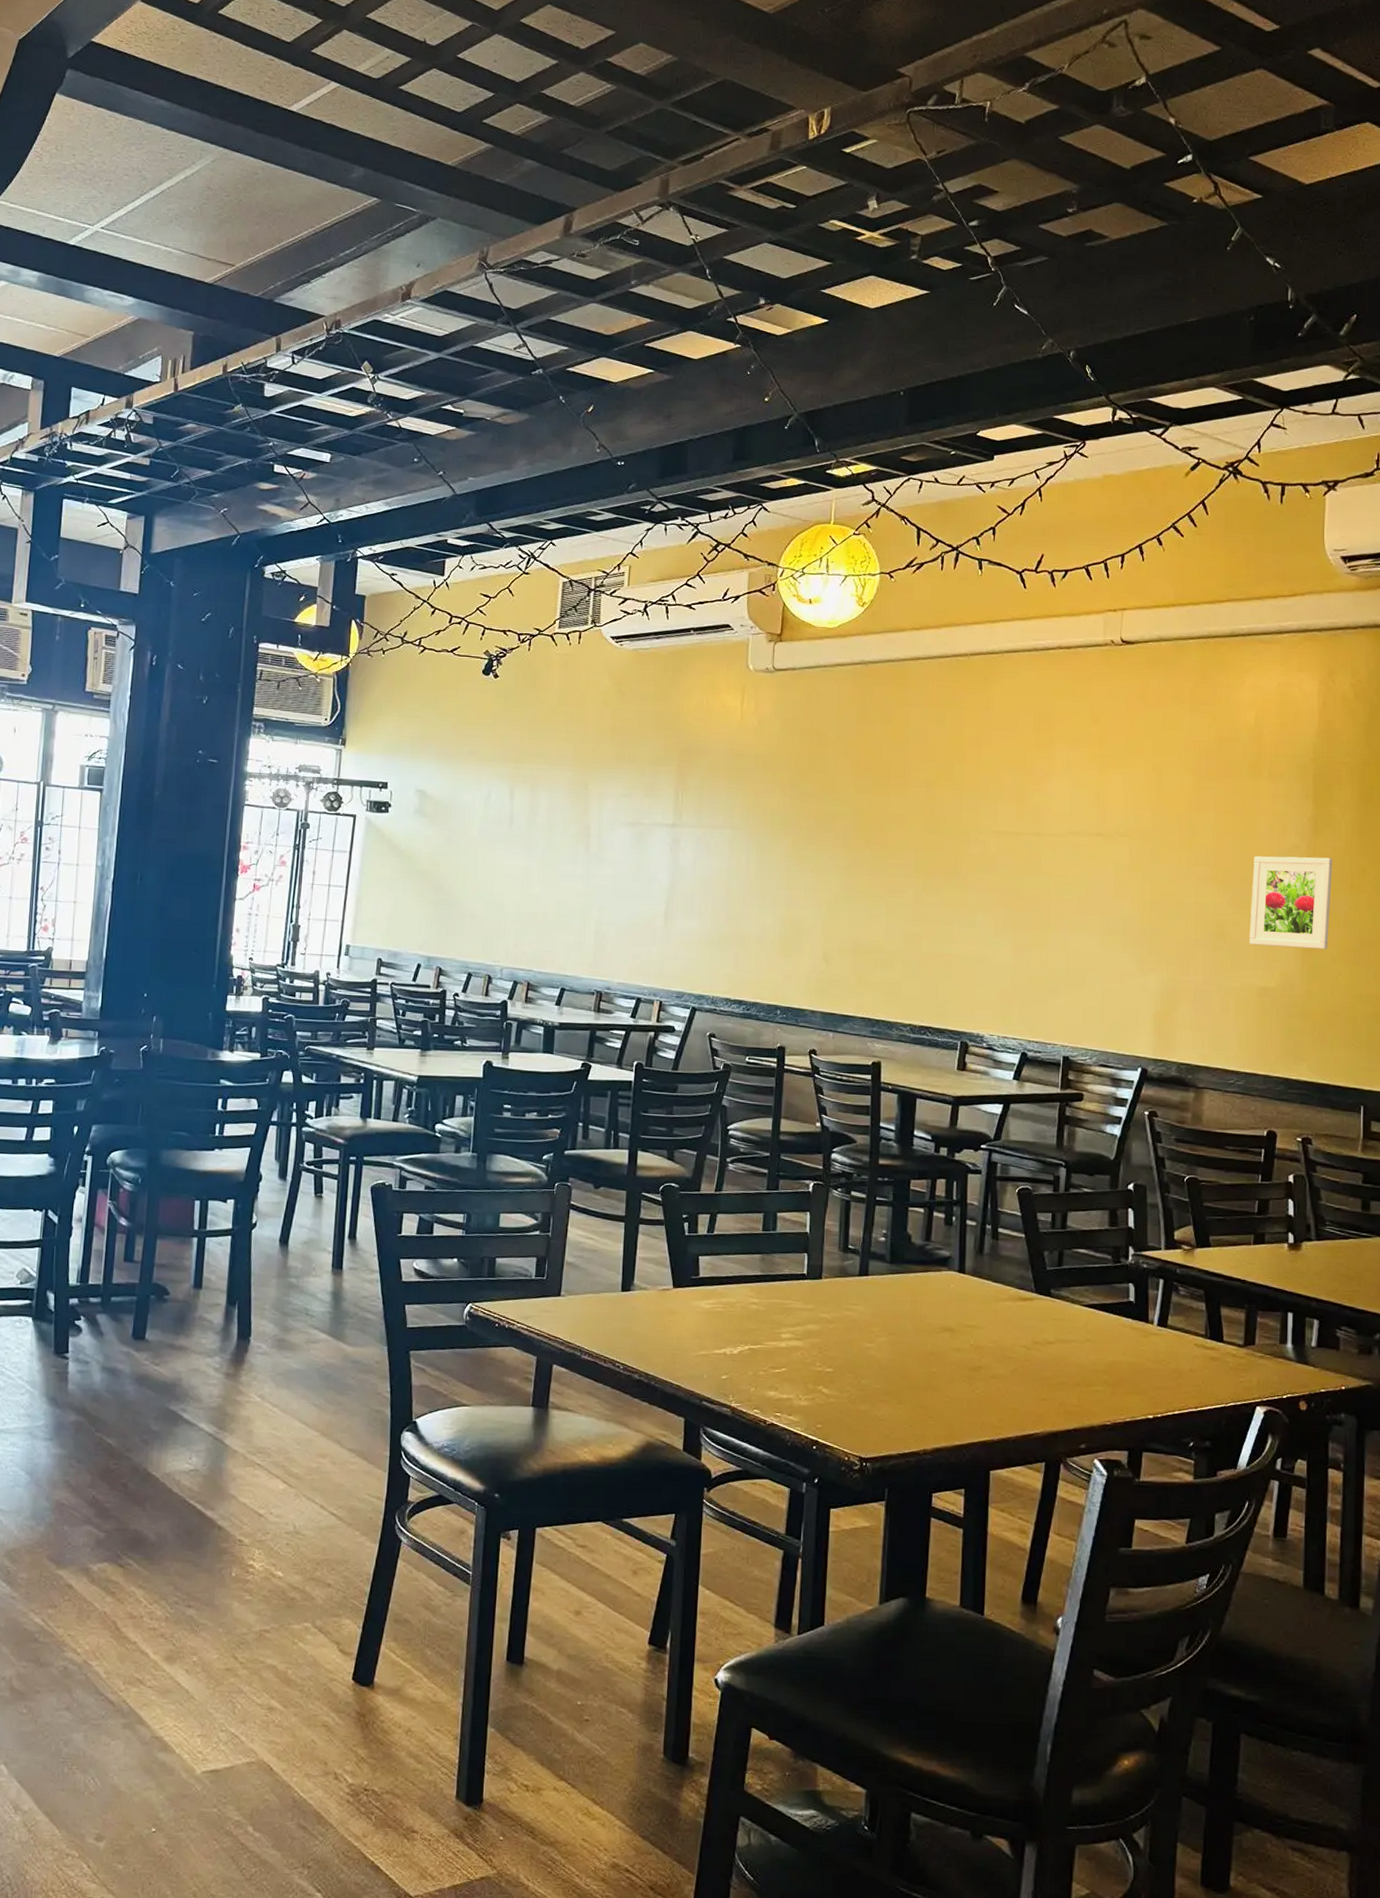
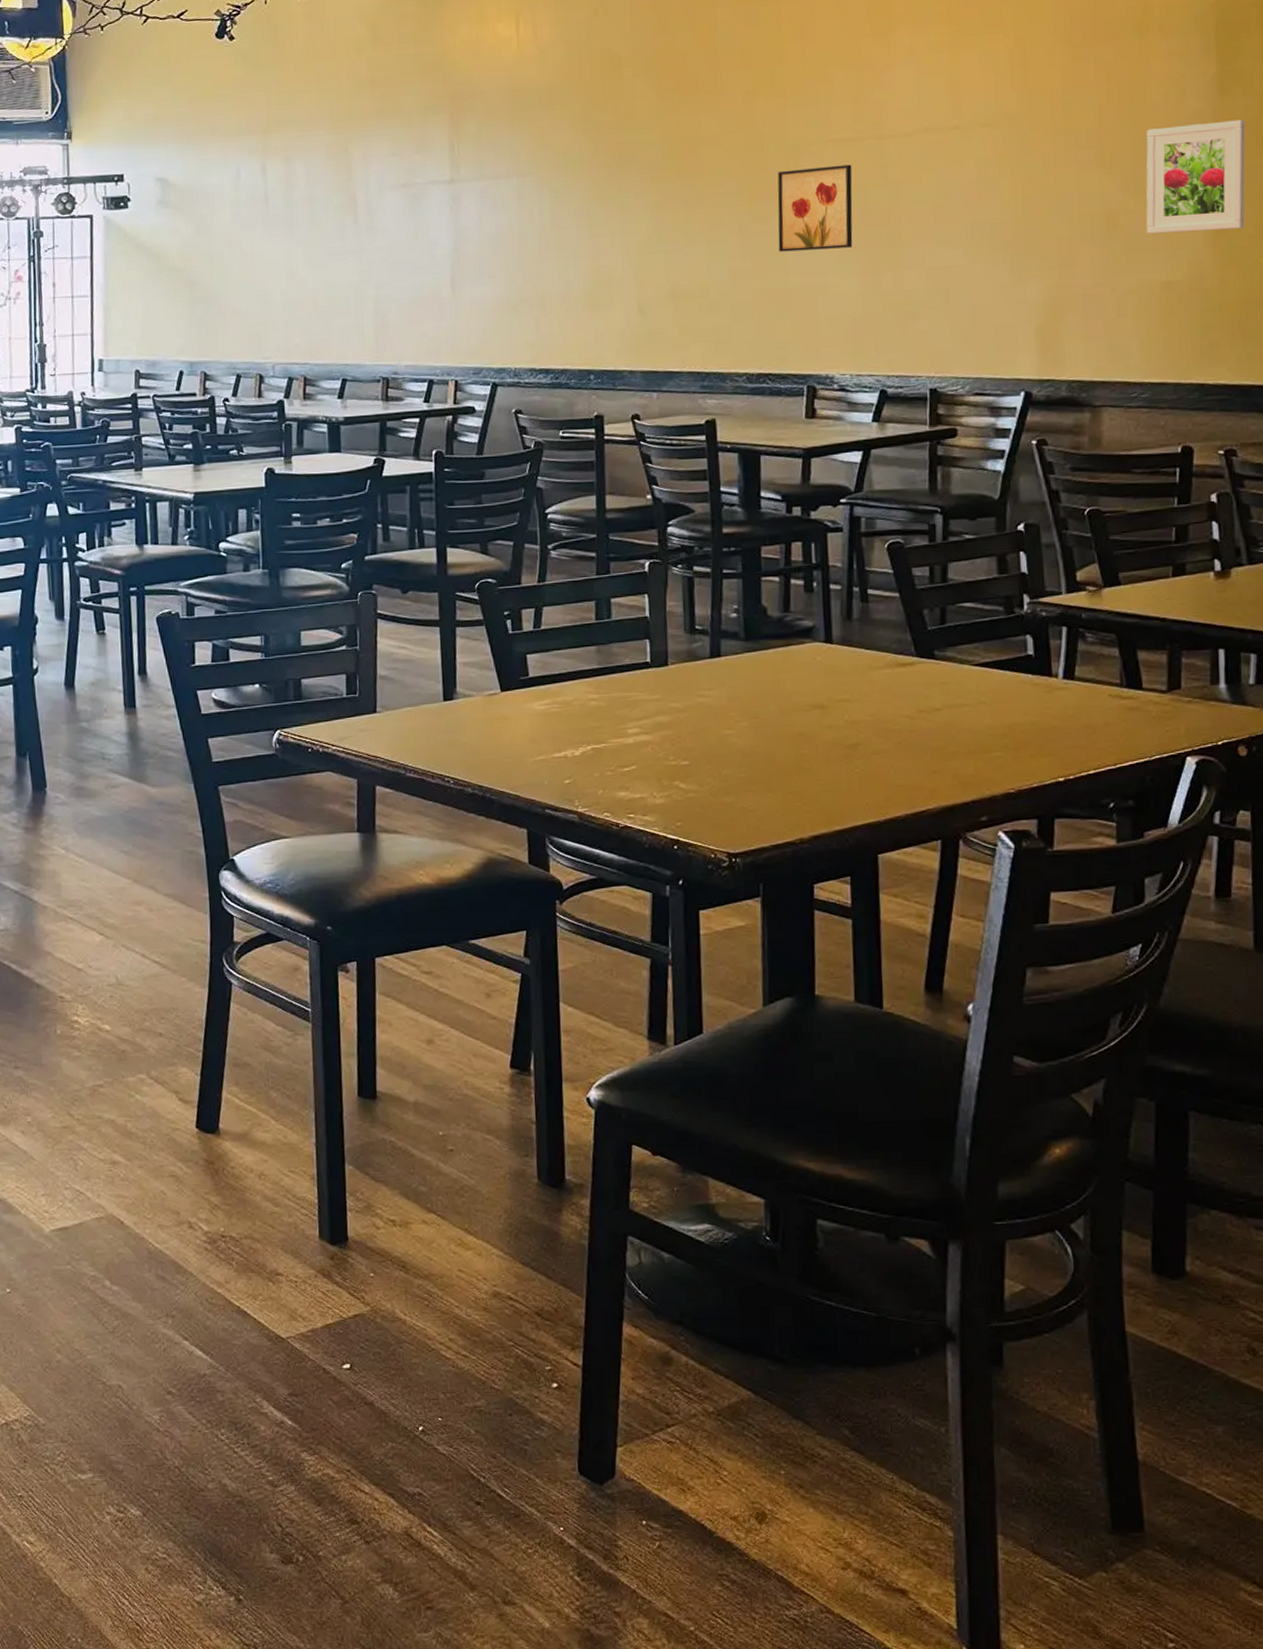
wall art: none [946,852,1012,925] -> present [777,164,853,252]

